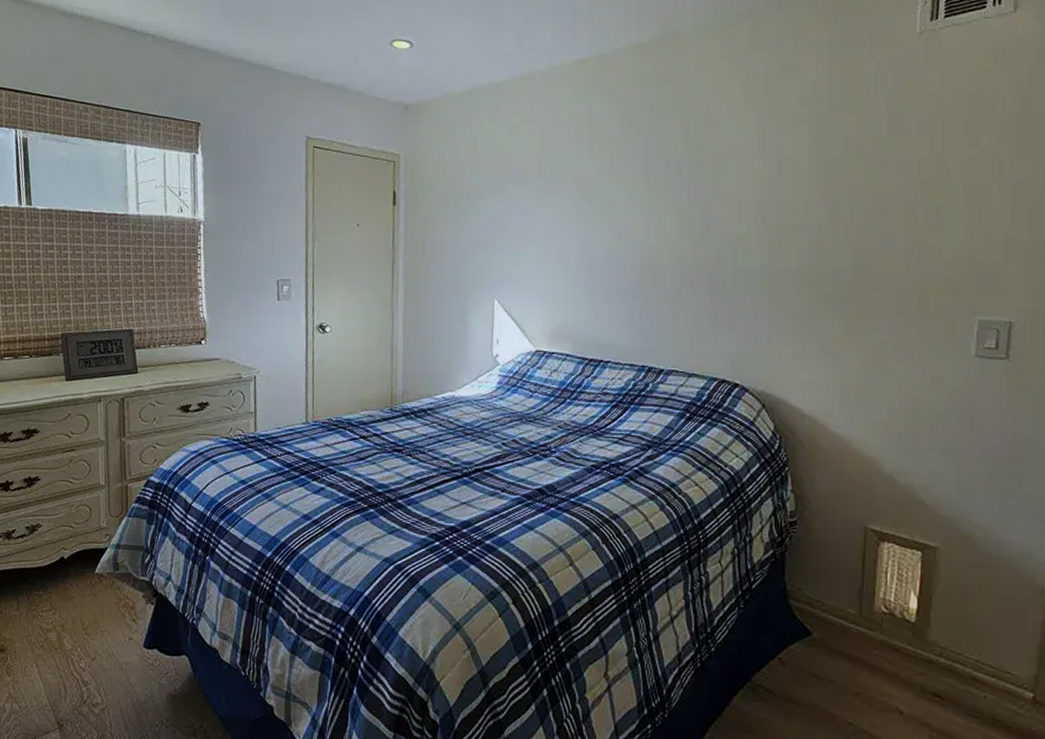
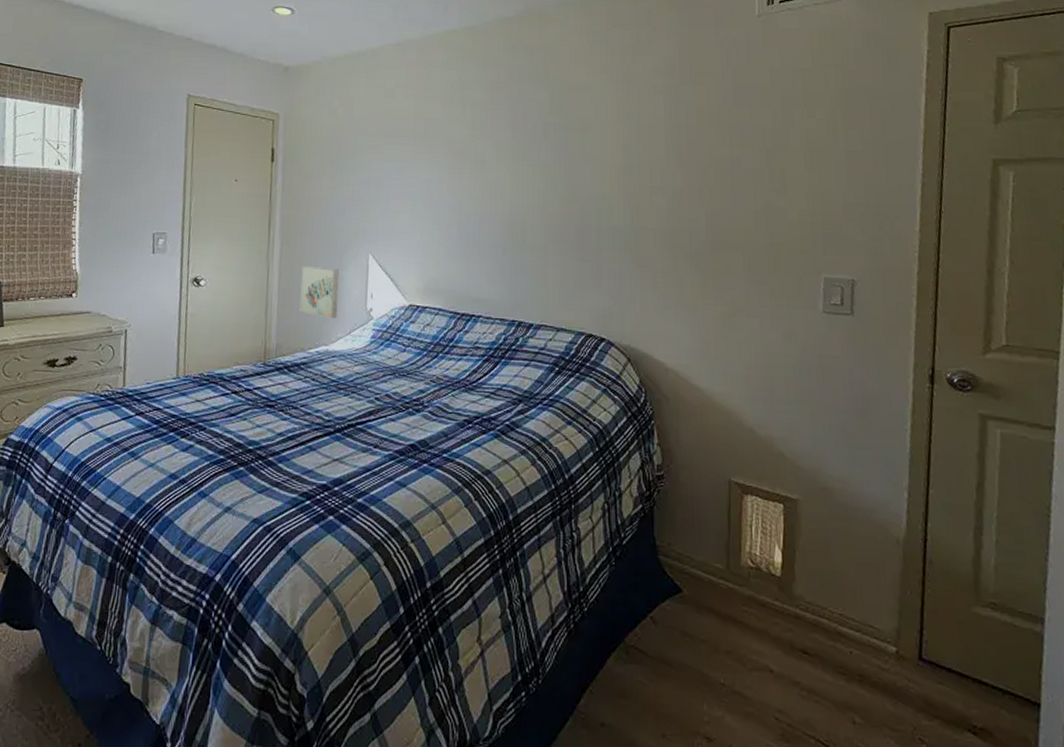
wall art: none [425,310,465,365] -> present [299,265,340,319]

